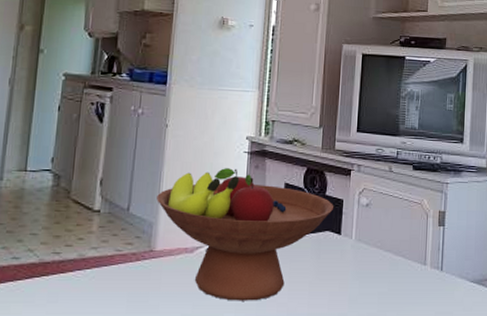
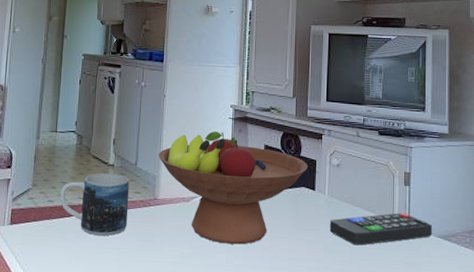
mug: none [27,220,120,299] -> present [59,173,130,236]
remote control: none [355,257,467,295] -> present [329,213,433,246]

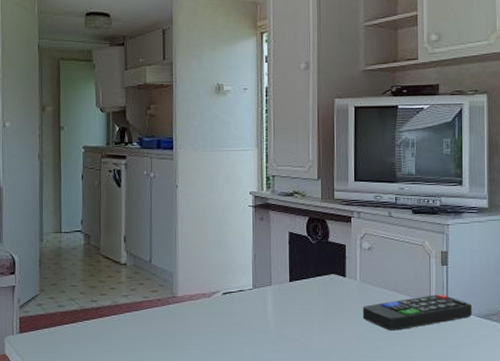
mug: present [59,173,130,236] -> none [70,272,146,339]
fruit bowl: present [158,131,309,245] -> none [174,221,338,339]

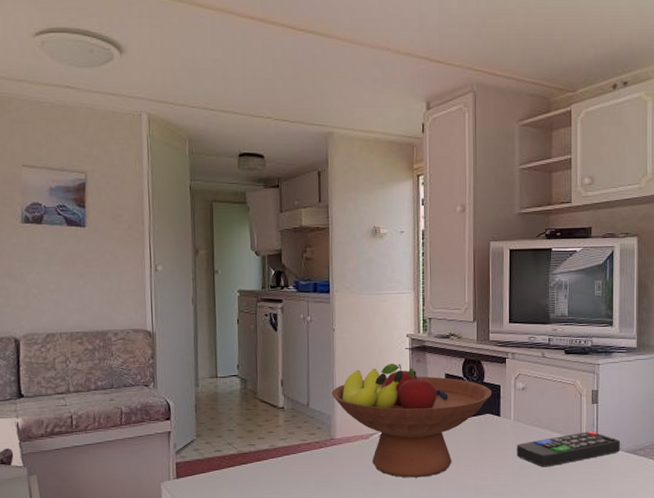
fruit bowl: none [174,221,338,339] -> present [332,363,493,478]

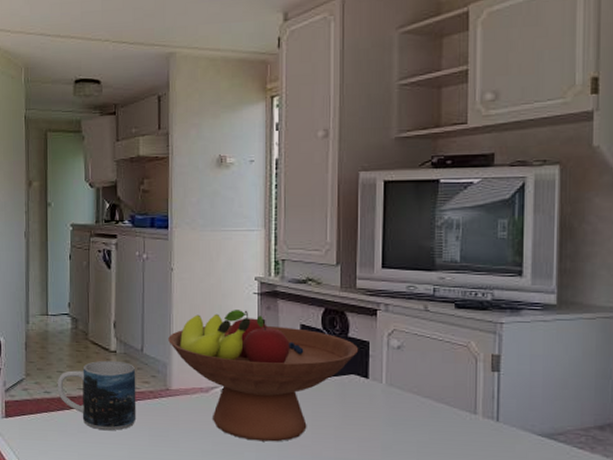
mug: none [227,416,304,482] -> present [57,360,137,431]
remote control: present [516,431,621,467] -> none [388,405,532,445]

